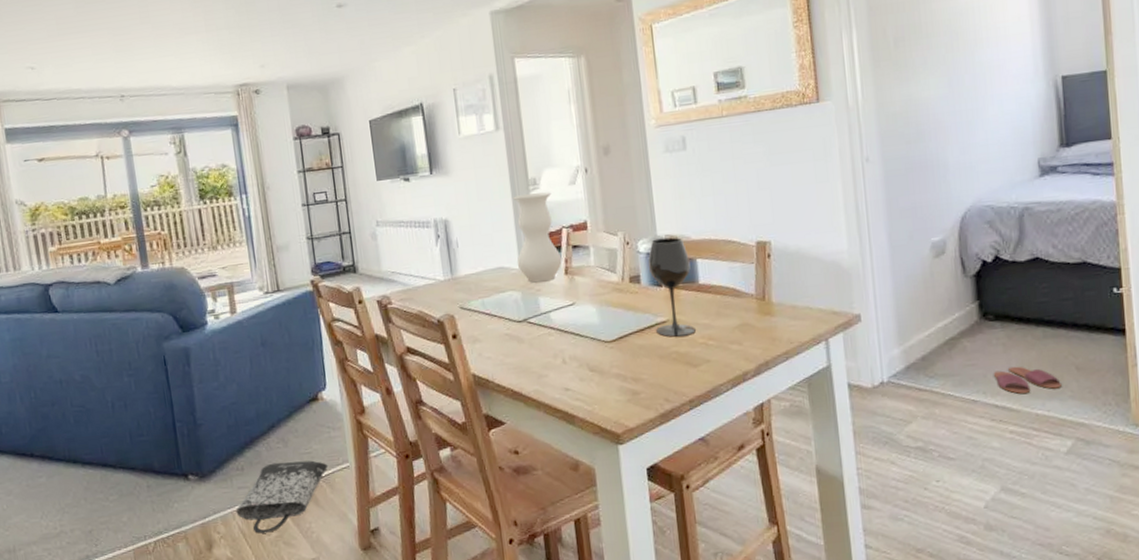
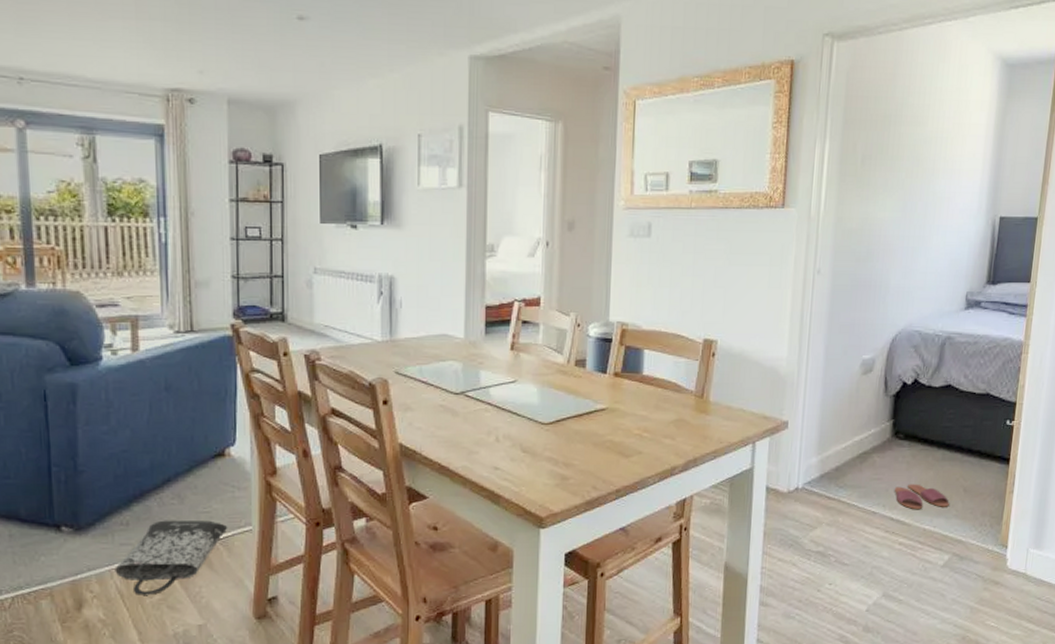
vase: present [513,192,562,283] -> none [462,259,510,355]
wineglass: present [648,237,696,337] -> none [594,324,637,425]

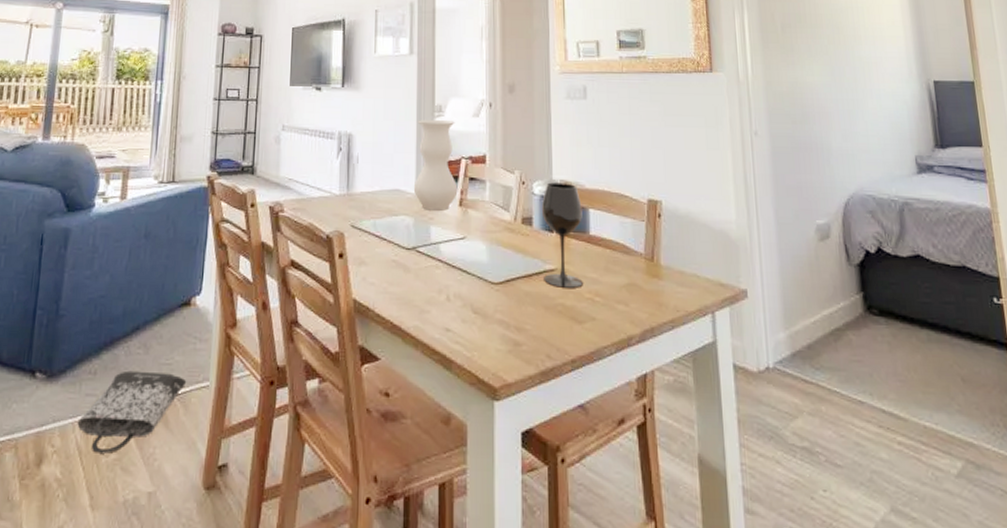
vase: none [462,259,510,355] -> present [413,119,458,211]
wineglass: none [594,324,637,425] -> present [541,182,583,288]
slippers: present [895,484,949,510] -> none [880,369,948,402]

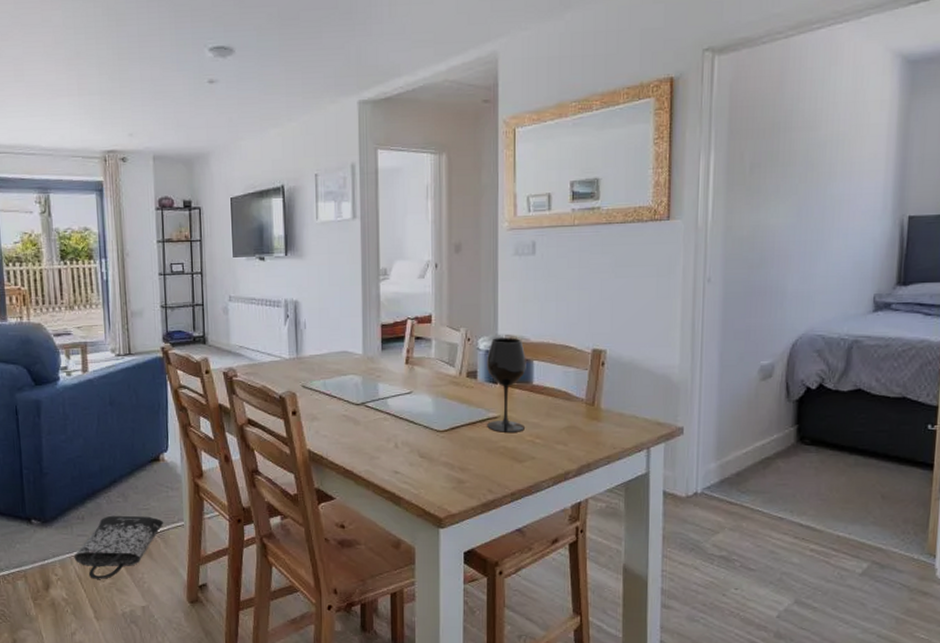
vase: present [413,119,458,211] -> none [360,282,404,369]

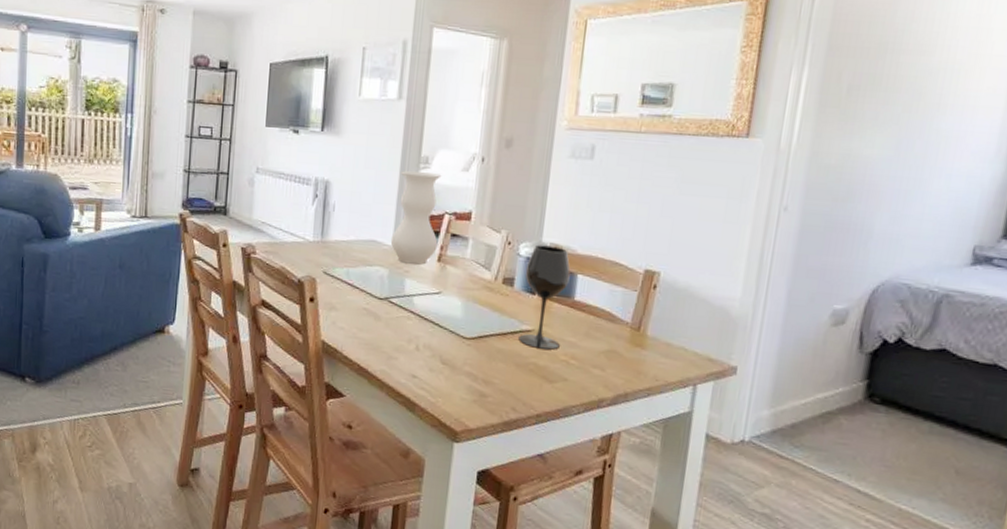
tote bag: present [74,515,164,579] -> none [65,383,162,449]
vase: none [360,282,404,369] -> present [390,170,442,265]

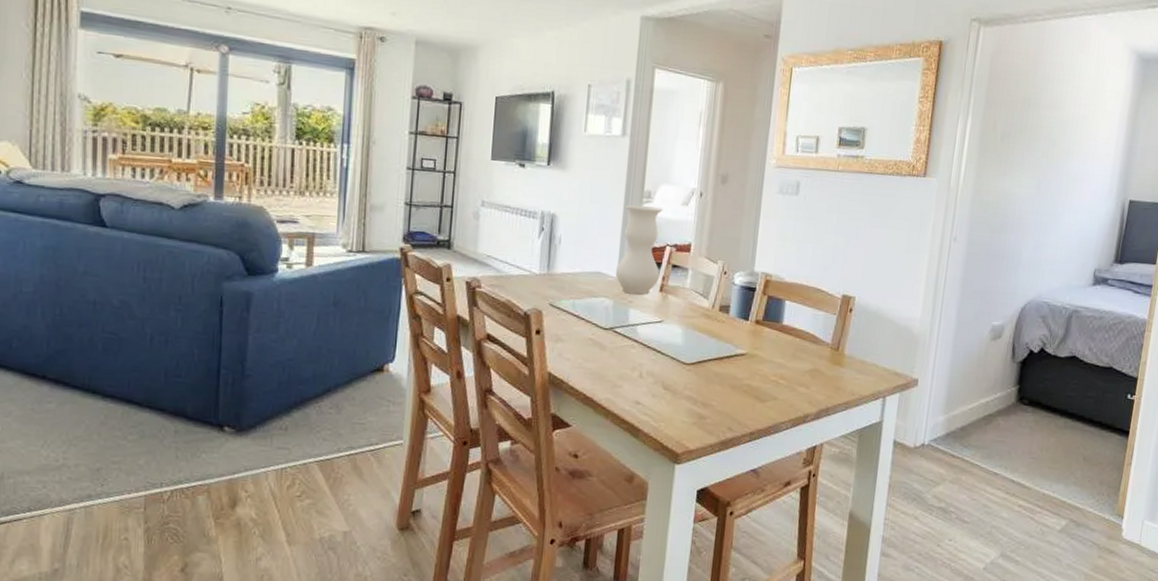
wineglass: present [518,245,571,350] -> none [734,274,779,371]

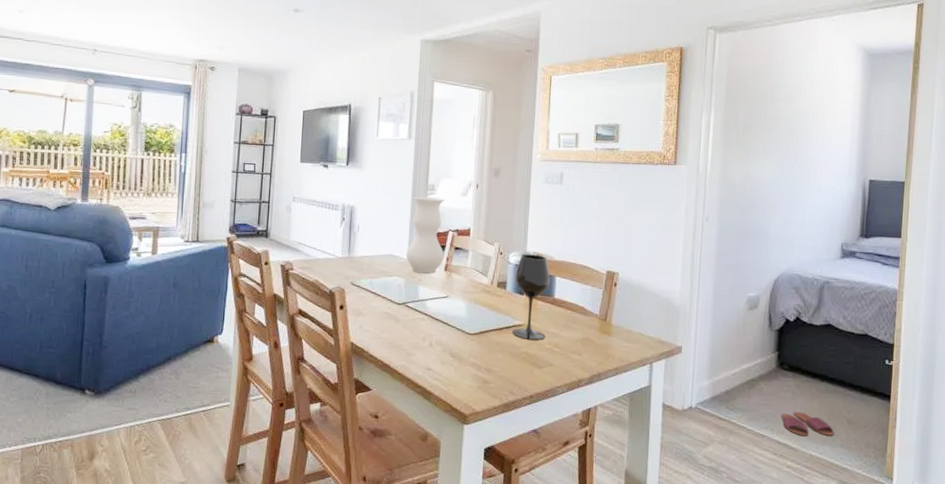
wineglass: none [734,274,779,371] -> present [512,254,550,340]
slippers: none [1017,448,1069,475] -> present [782,411,834,437]

